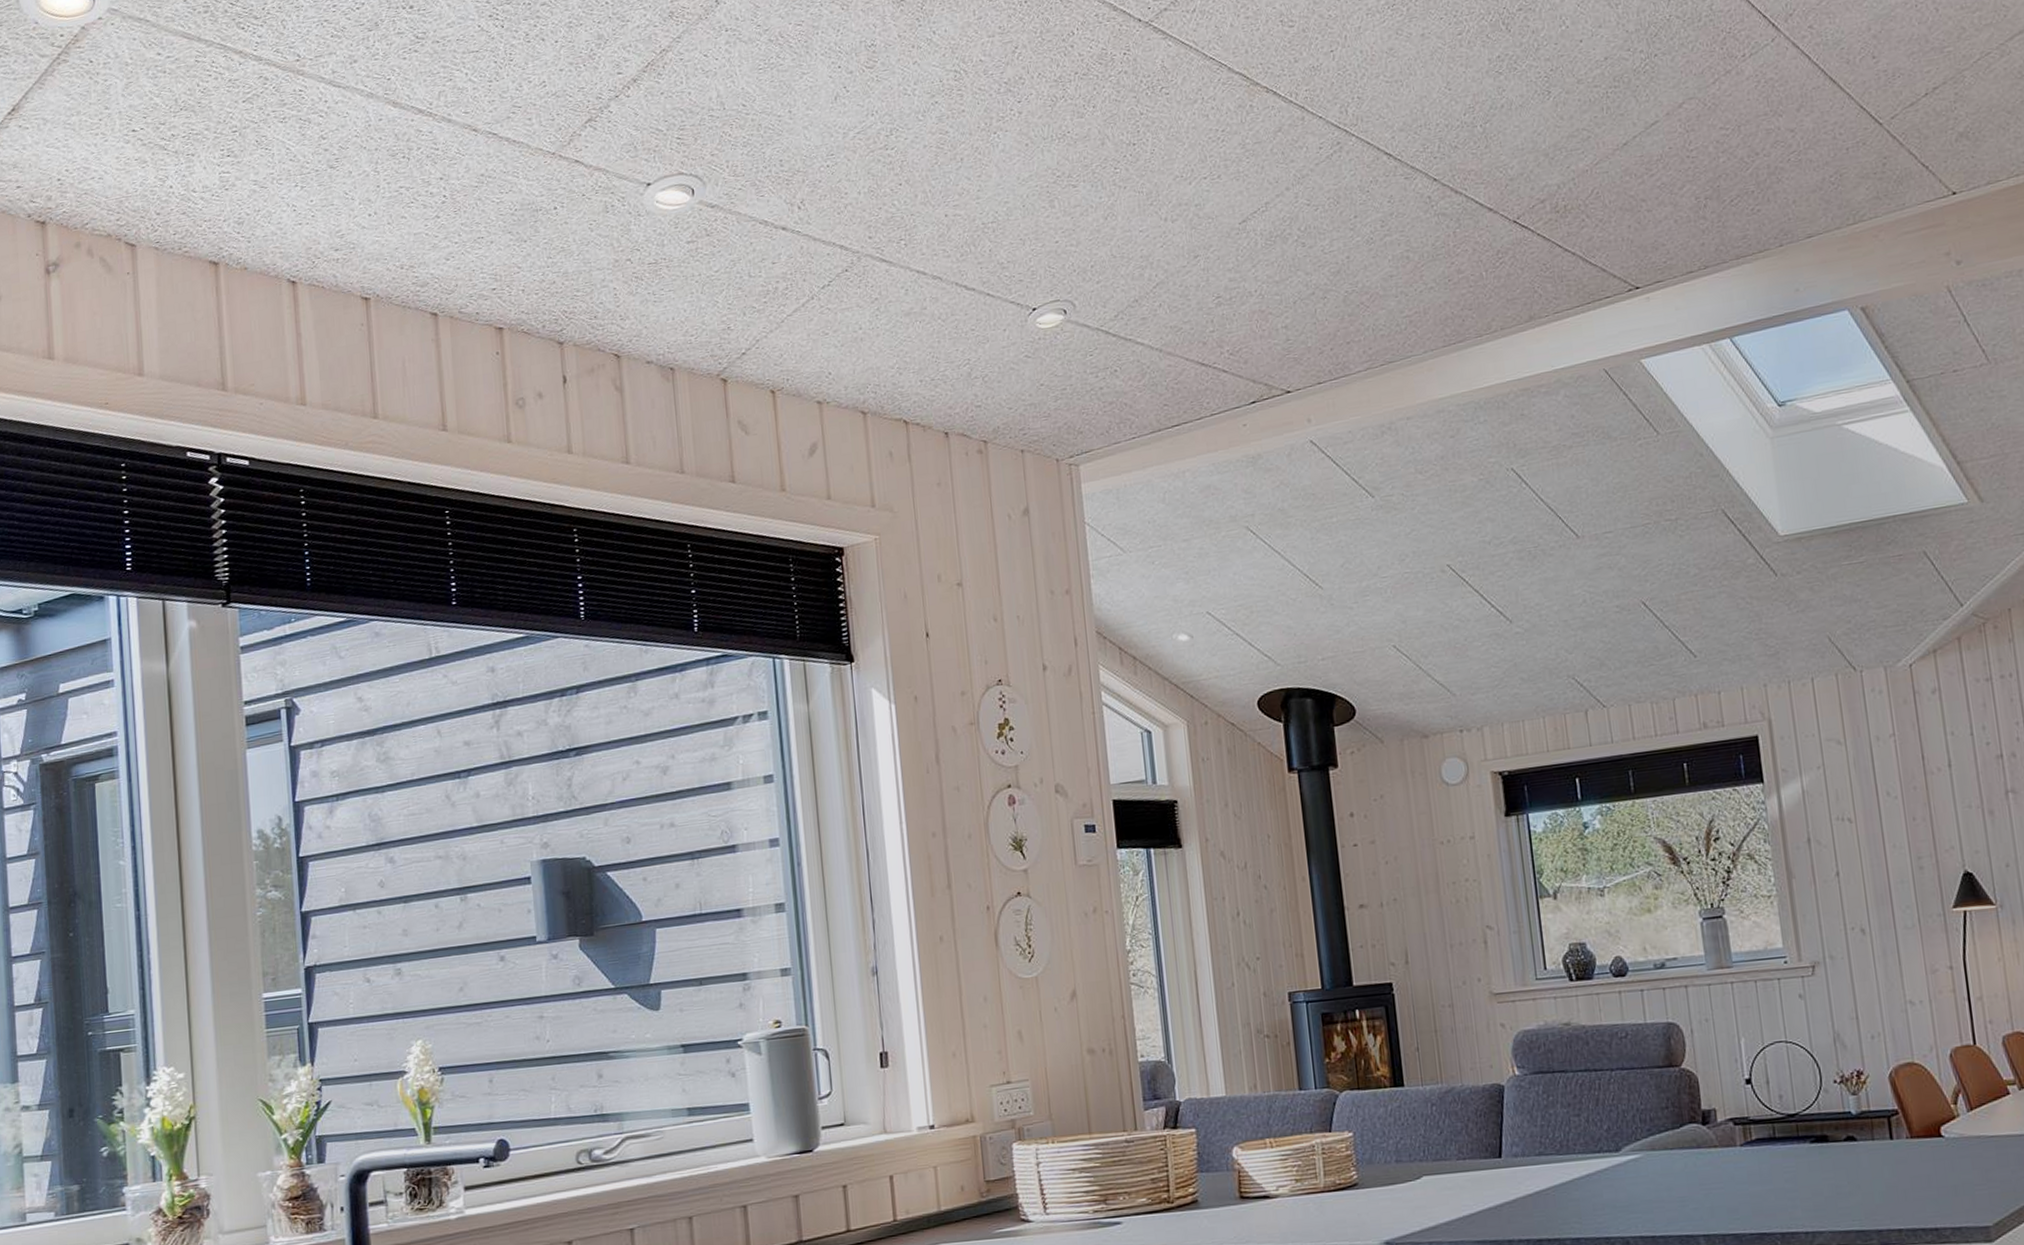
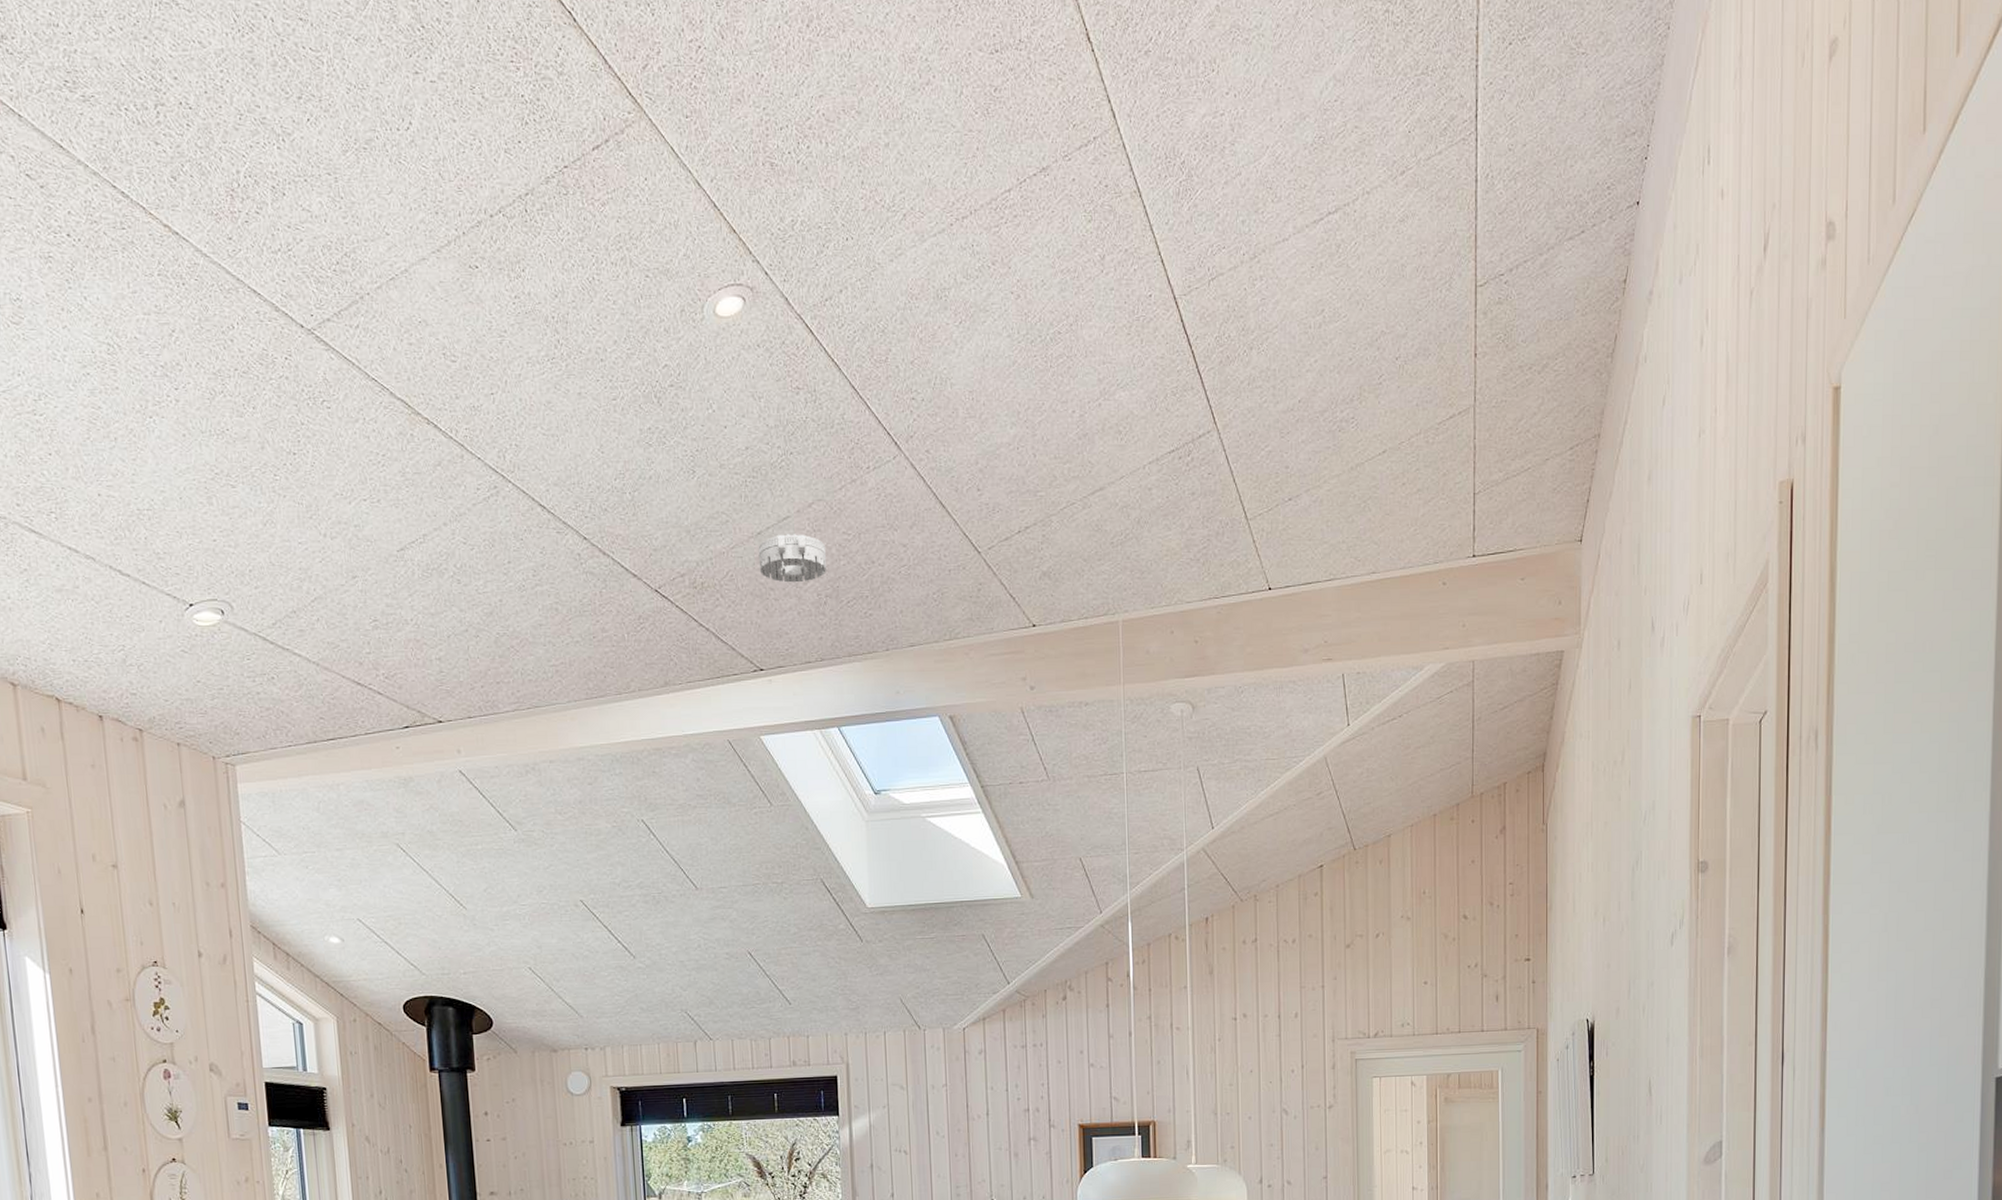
smoke detector: none [1625,137,1704,192] -> present [758,534,826,583]

